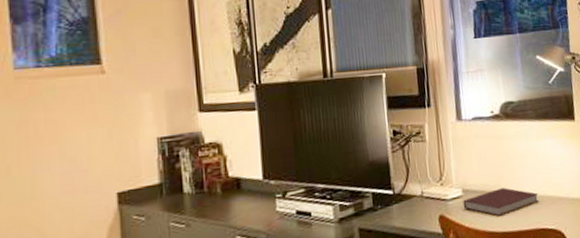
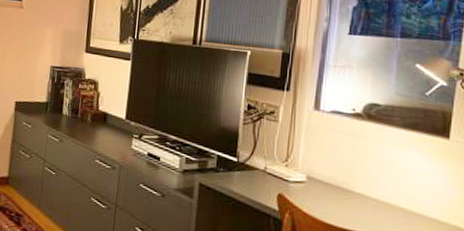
notebook: present [463,188,539,216] -> none [305,185,390,213]

